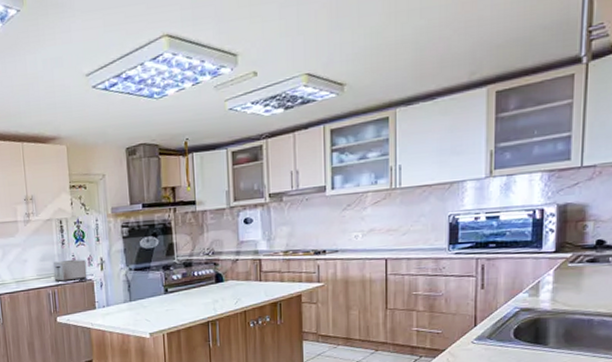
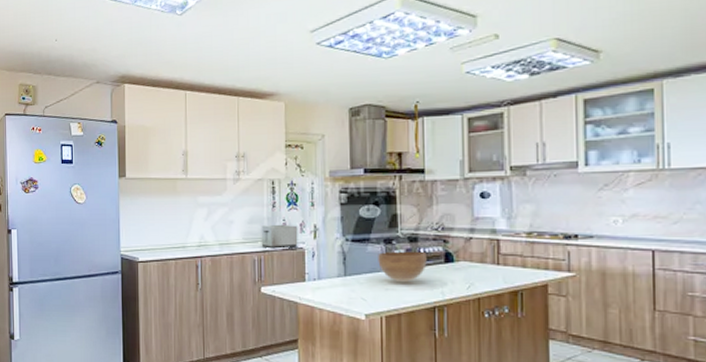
bowl: none [158,274,201,303] -> present [378,251,427,283]

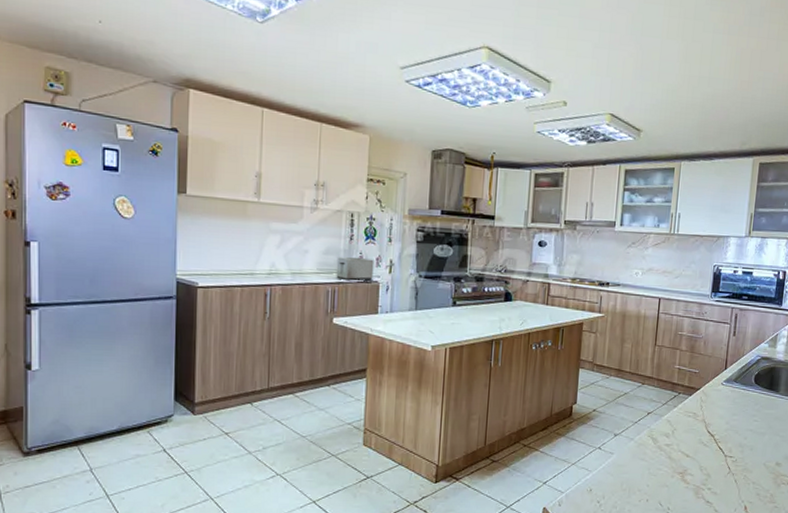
bowl: present [378,251,427,283] -> none [447,289,490,318]

